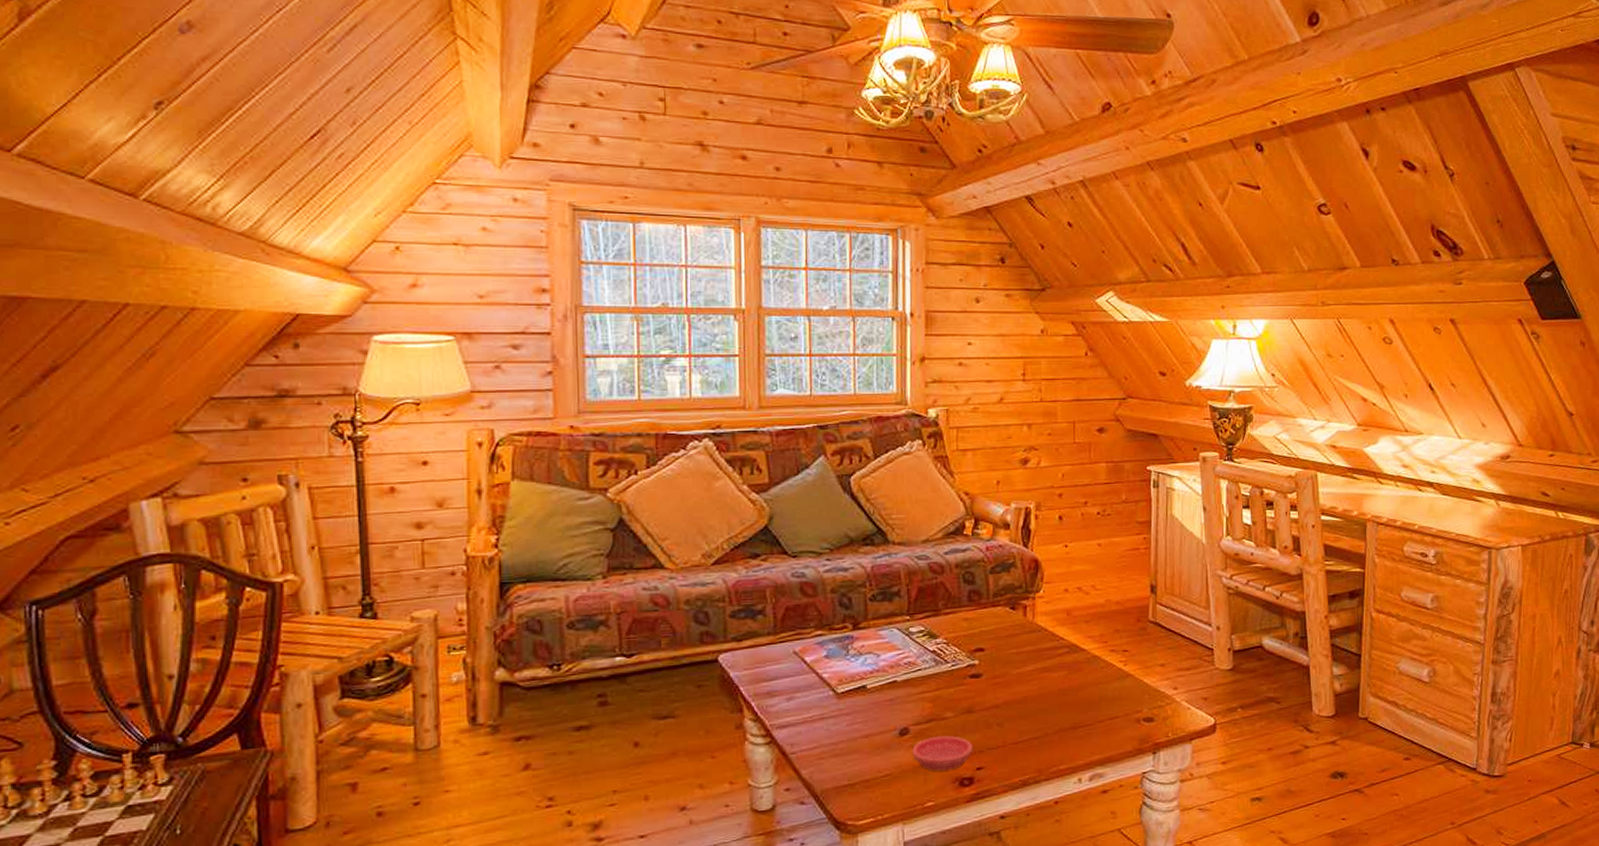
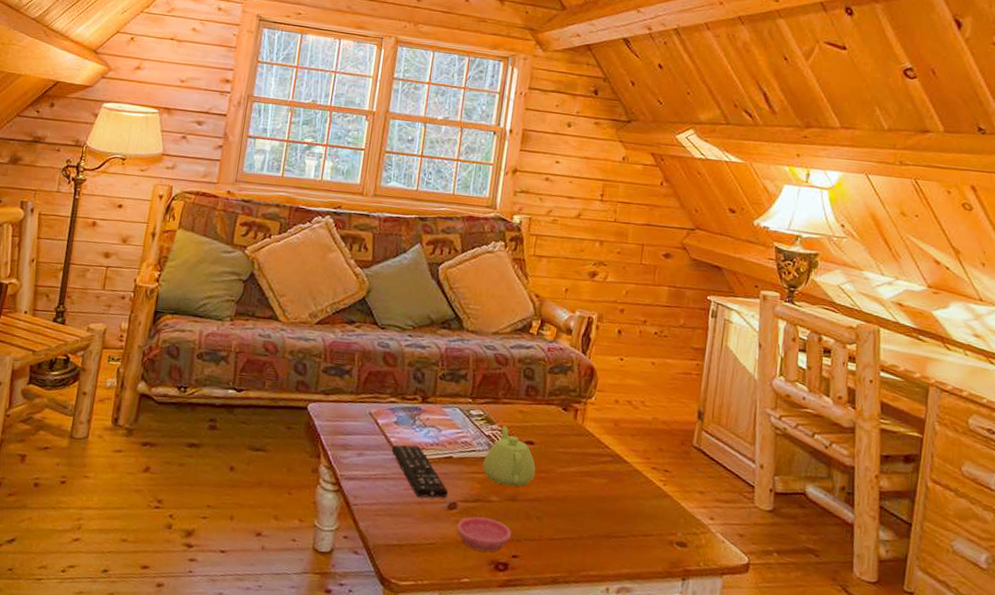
remote control: none [826,677,897,731] -> present [391,444,448,498]
teapot: none [931,637,990,699] -> present [482,426,536,487]

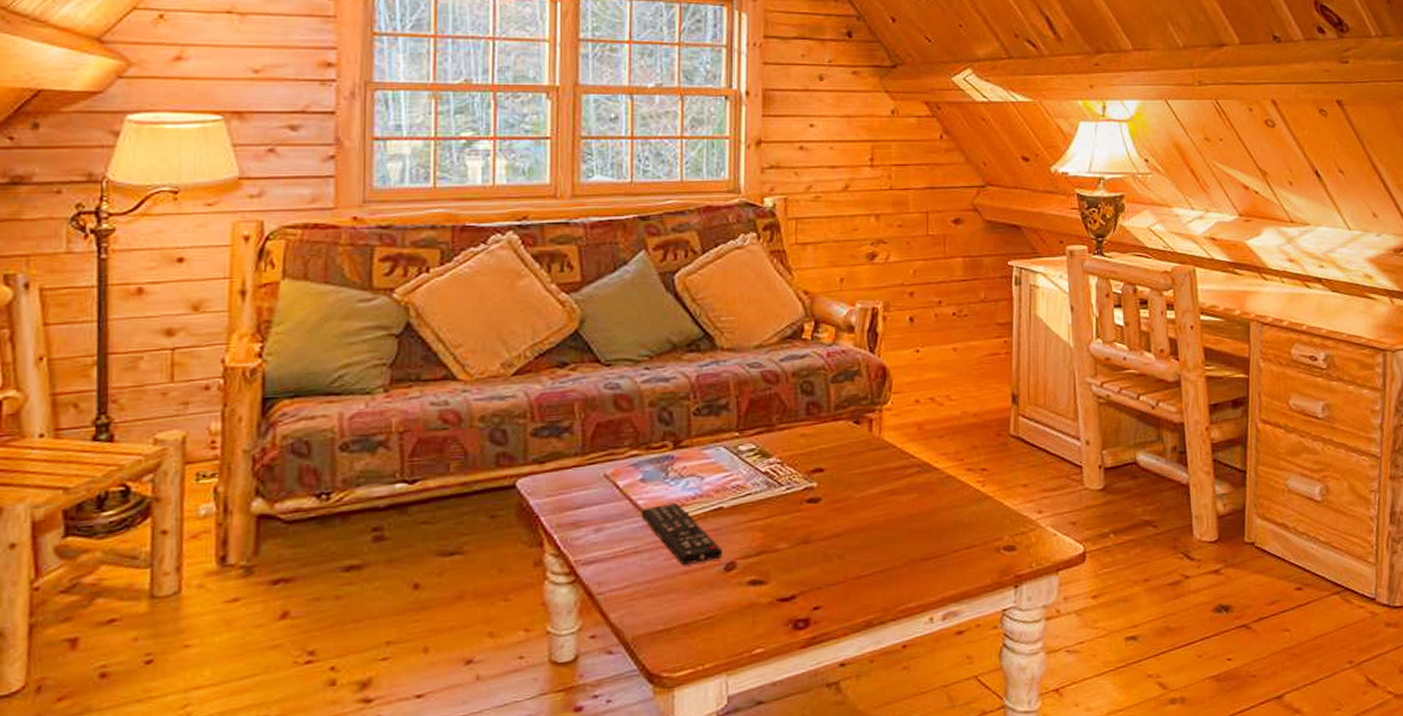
saucer: present [456,516,512,552] -> none [739,570,810,612]
teapot: present [482,426,536,487] -> none [762,456,830,528]

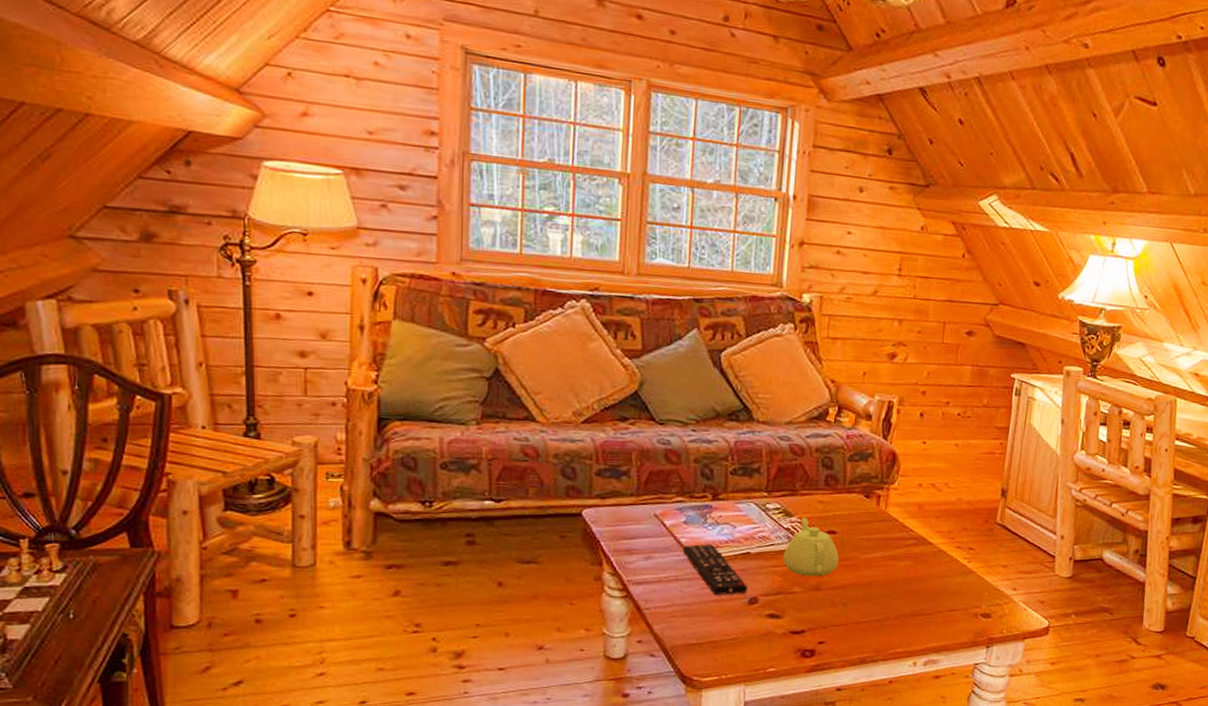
teapot: none [762,456,830,528] -> present [782,517,839,577]

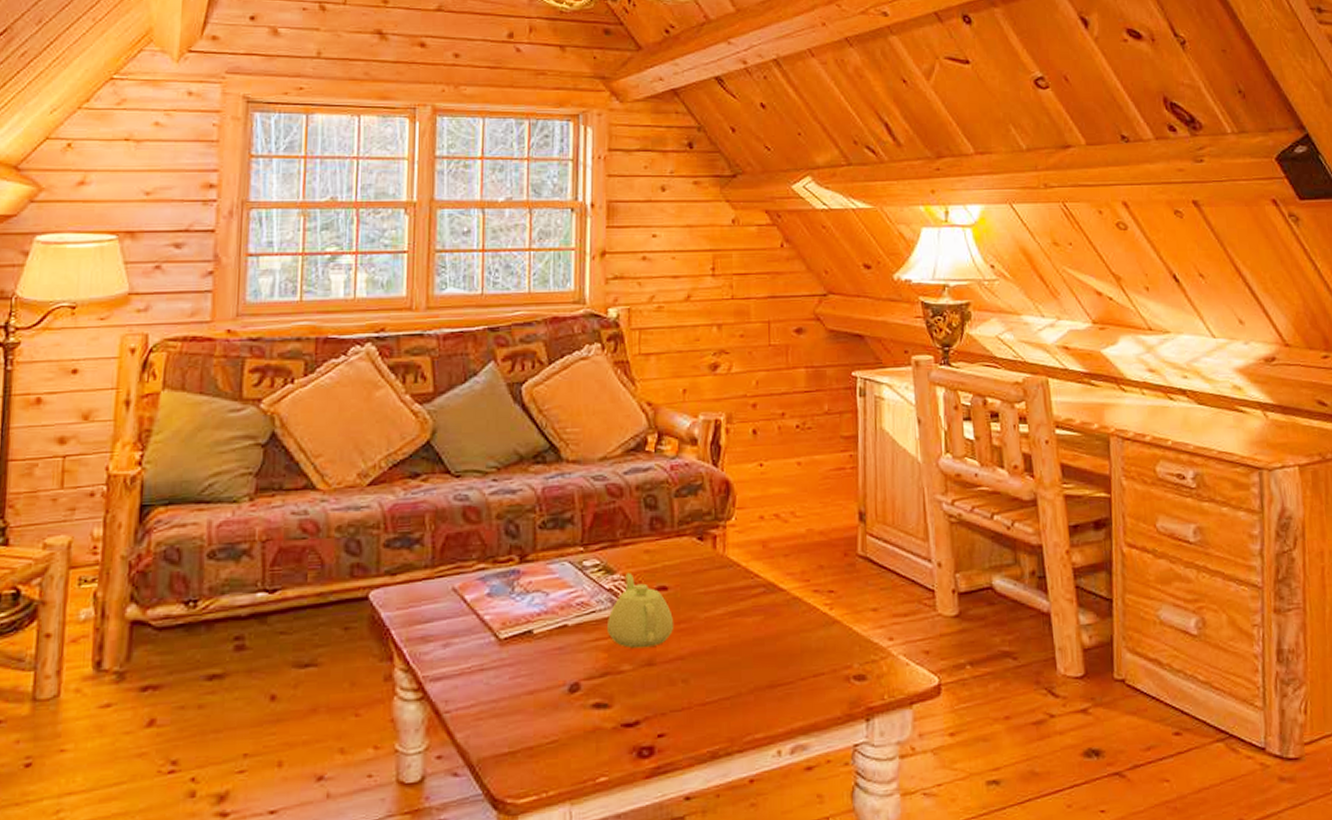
remote control: present [682,544,747,596] -> none [487,620,566,686]

